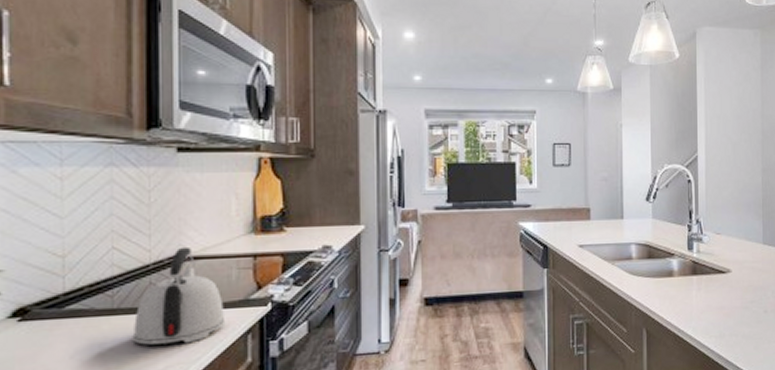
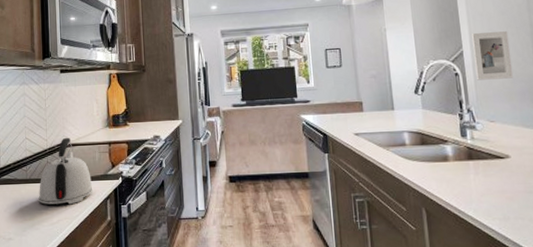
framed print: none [707,136,742,189] -> present [471,31,514,80]

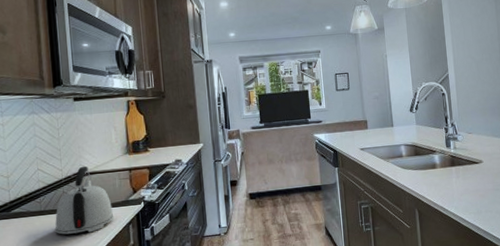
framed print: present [471,31,514,80] -> none [455,57,487,99]

